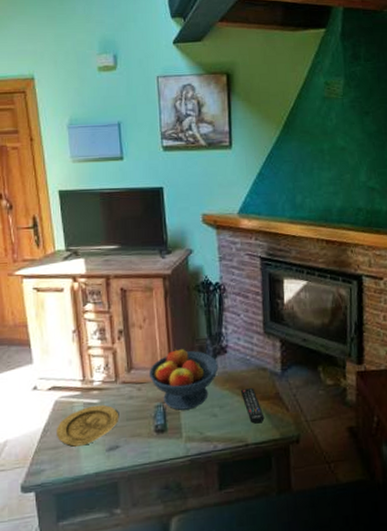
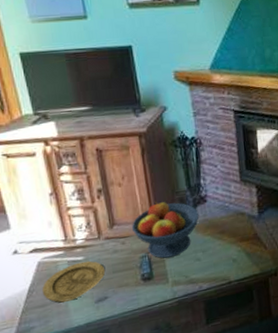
remote control: present [240,388,265,424] -> none [221,232,245,263]

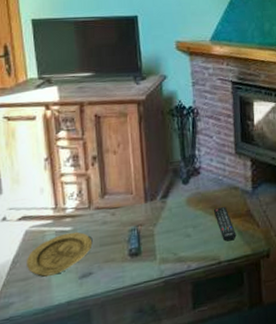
fruit bowl: present [132,202,200,259] -> none [124,172,192,233]
remote control: none [221,232,245,263] -> present [213,207,237,242]

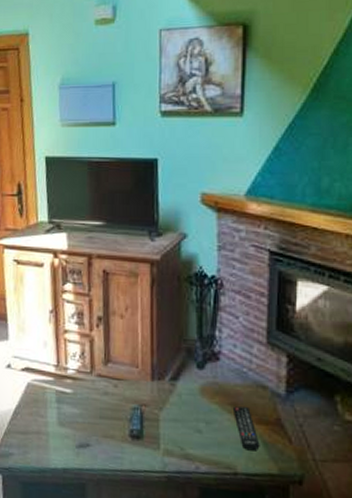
plate: present [27,231,93,277] -> none [27,395,92,437]

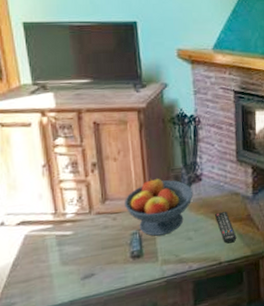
fruit bowl: none [128,346,208,419] -> present [125,178,194,236]

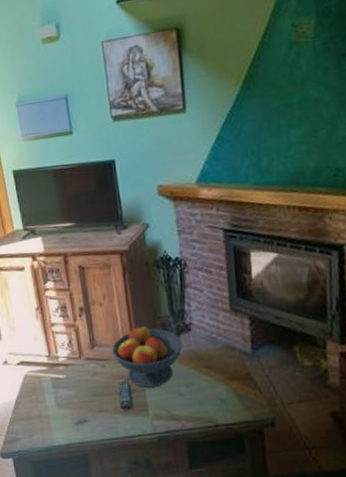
remote control: present [214,212,237,244] -> none [207,368,235,404]

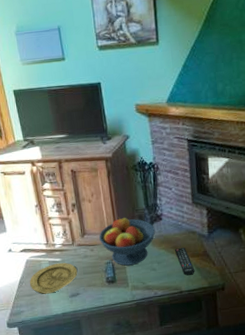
plate: none [28,380,86,419] -> present [30,262,78,294]
remote control: none [207,368,235,404] -> present [174,248,195,276]

